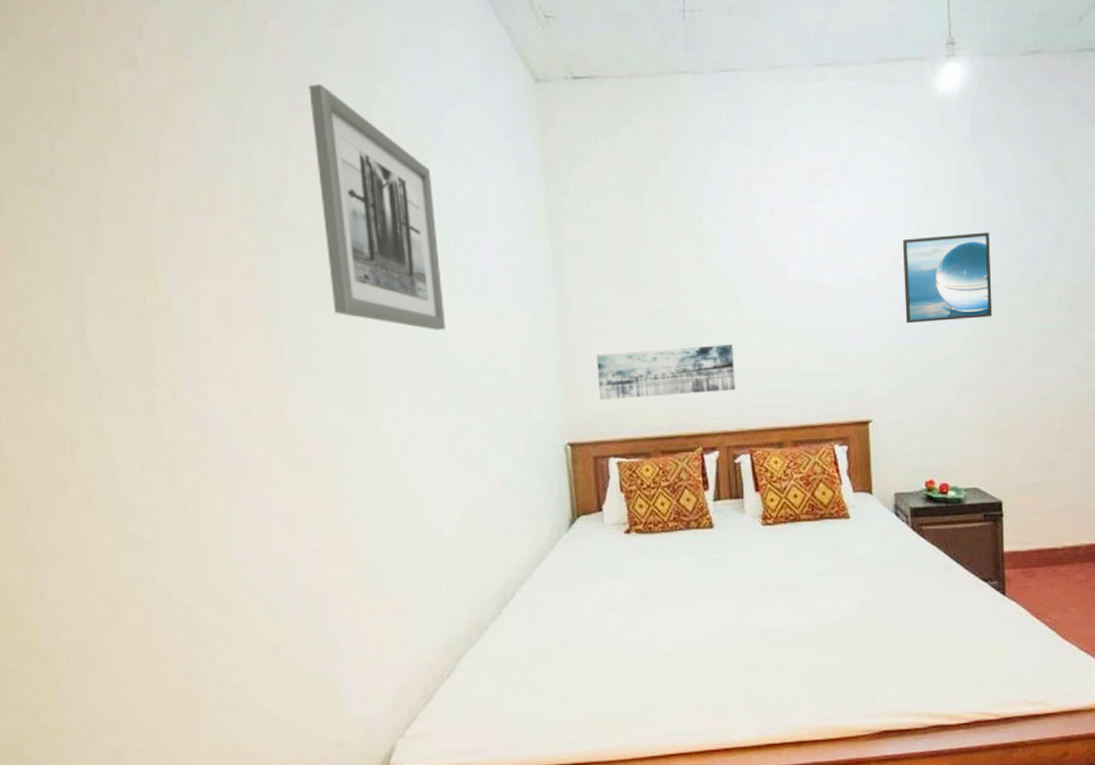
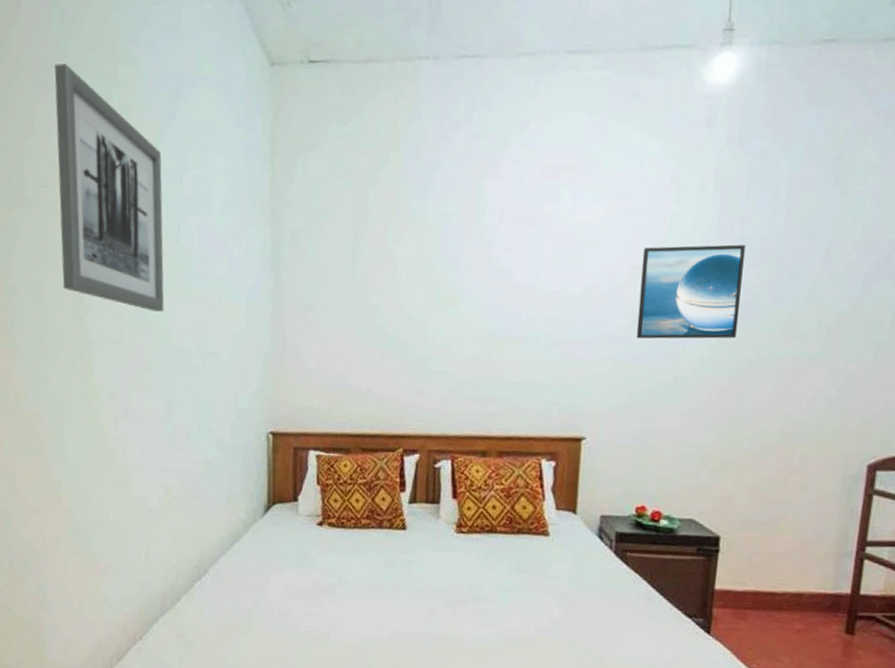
wall art: present [596,345,735,400] -> none [305,346,446,395]

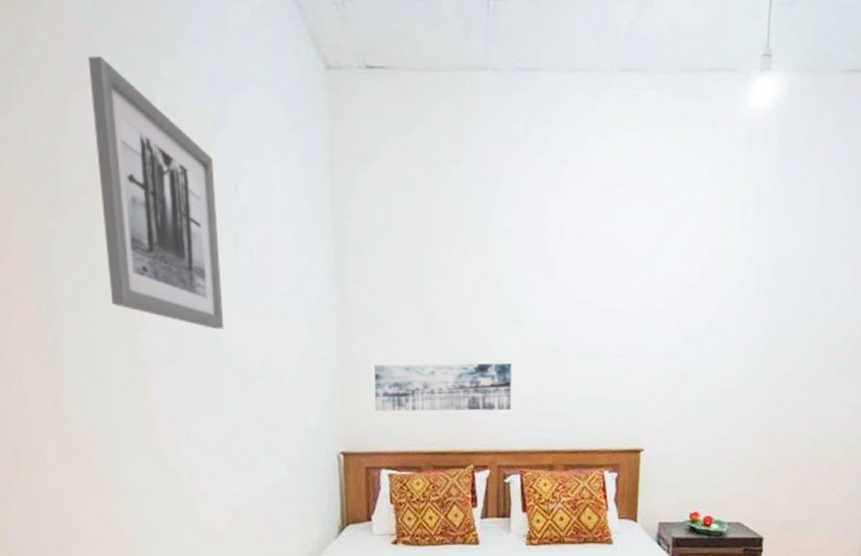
wall art: none [305,346,446,395] -> present [373,363,512,412]
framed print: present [636,244,745,339] -> none [688,263,783,354]

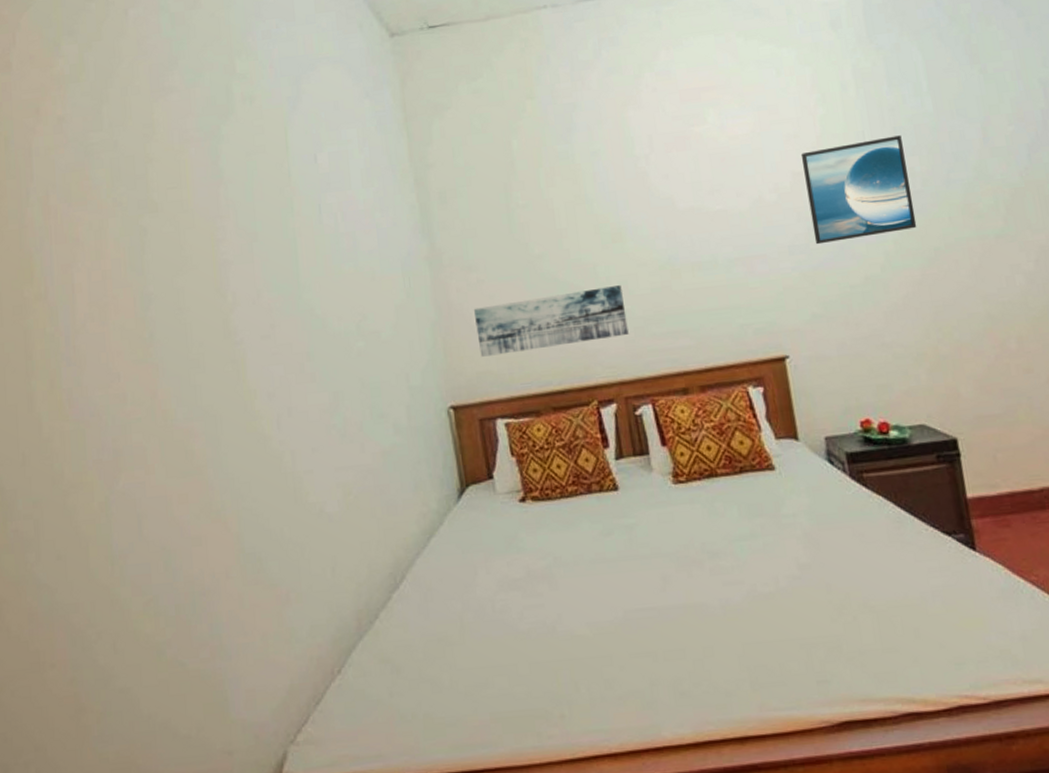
wall art: present [88,56,224,329] -> none [170,65,316,298]
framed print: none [688,263,783,354] -> present [800,135,917,245]

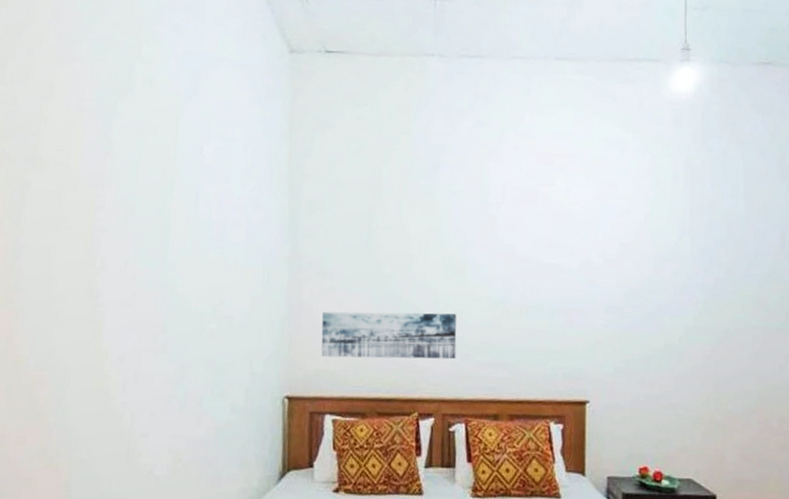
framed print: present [800,135,917,245] -> none [628,227,715,310]

